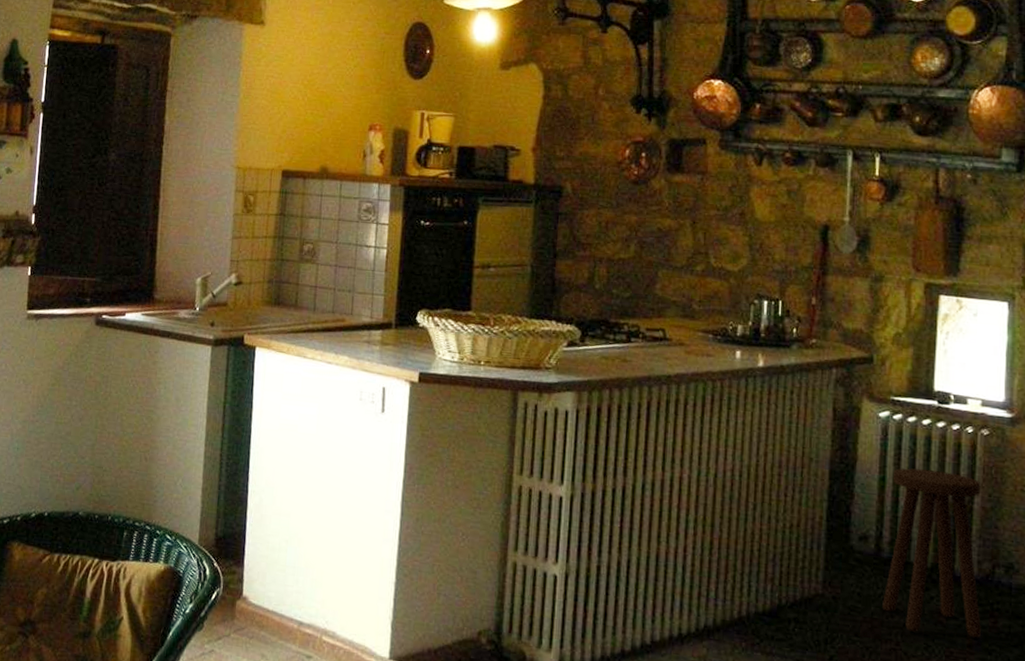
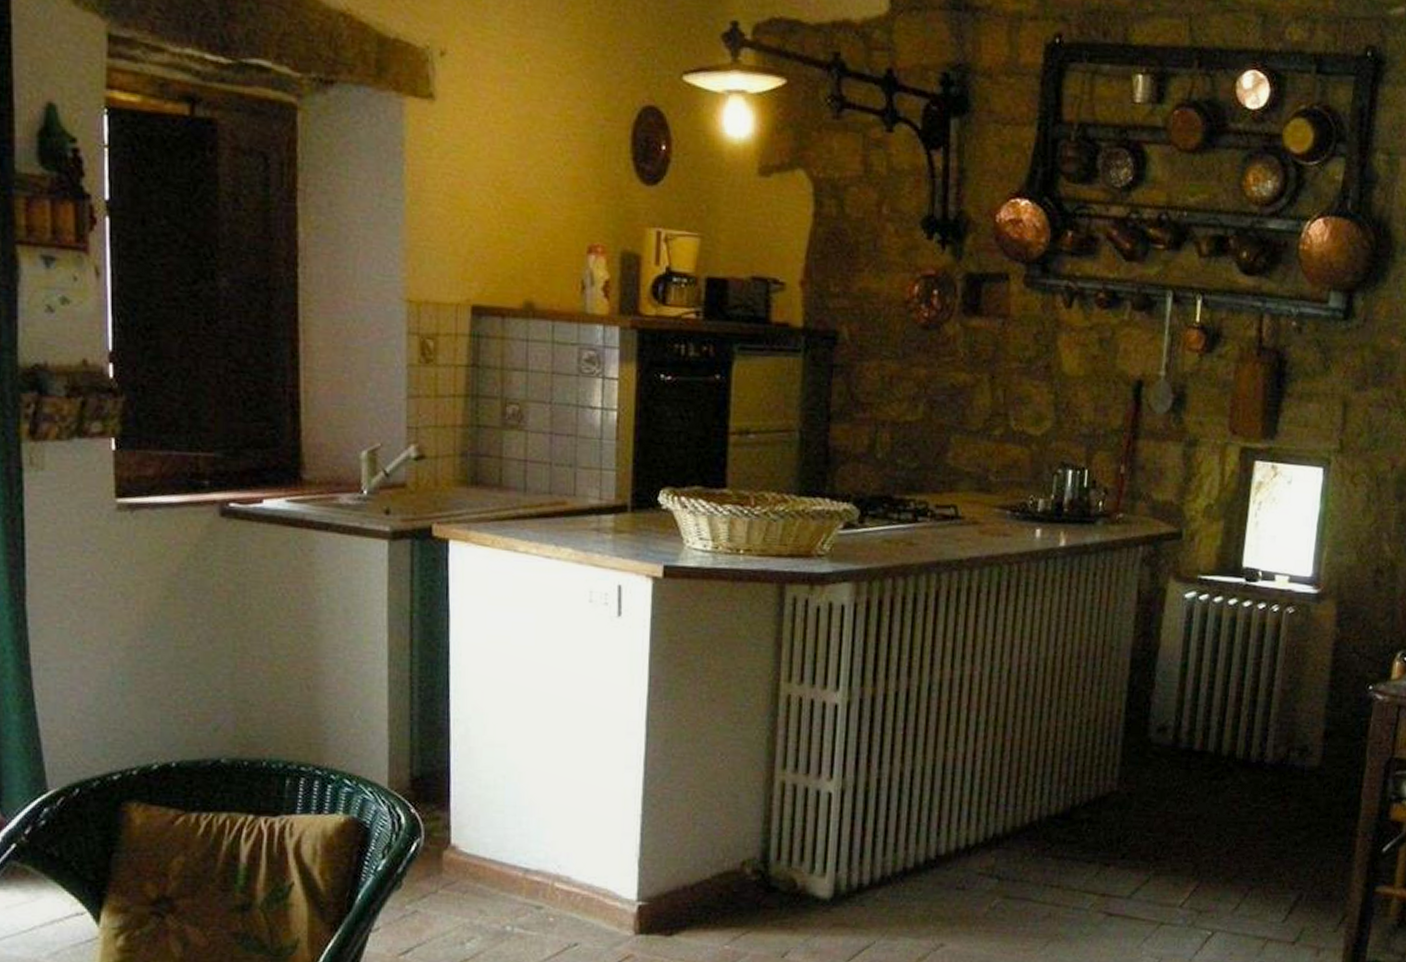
stool: present [882,468,982,638] -> none [1177,652,1283,824]

